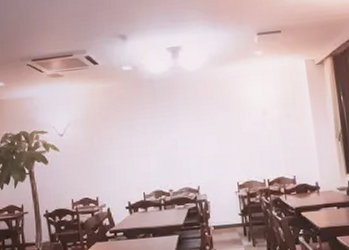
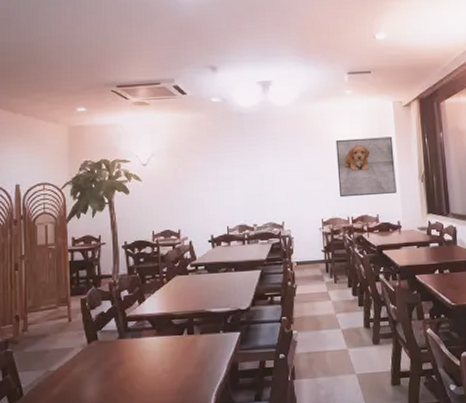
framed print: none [248,96,313,160] -> present [335,136,397,198]

